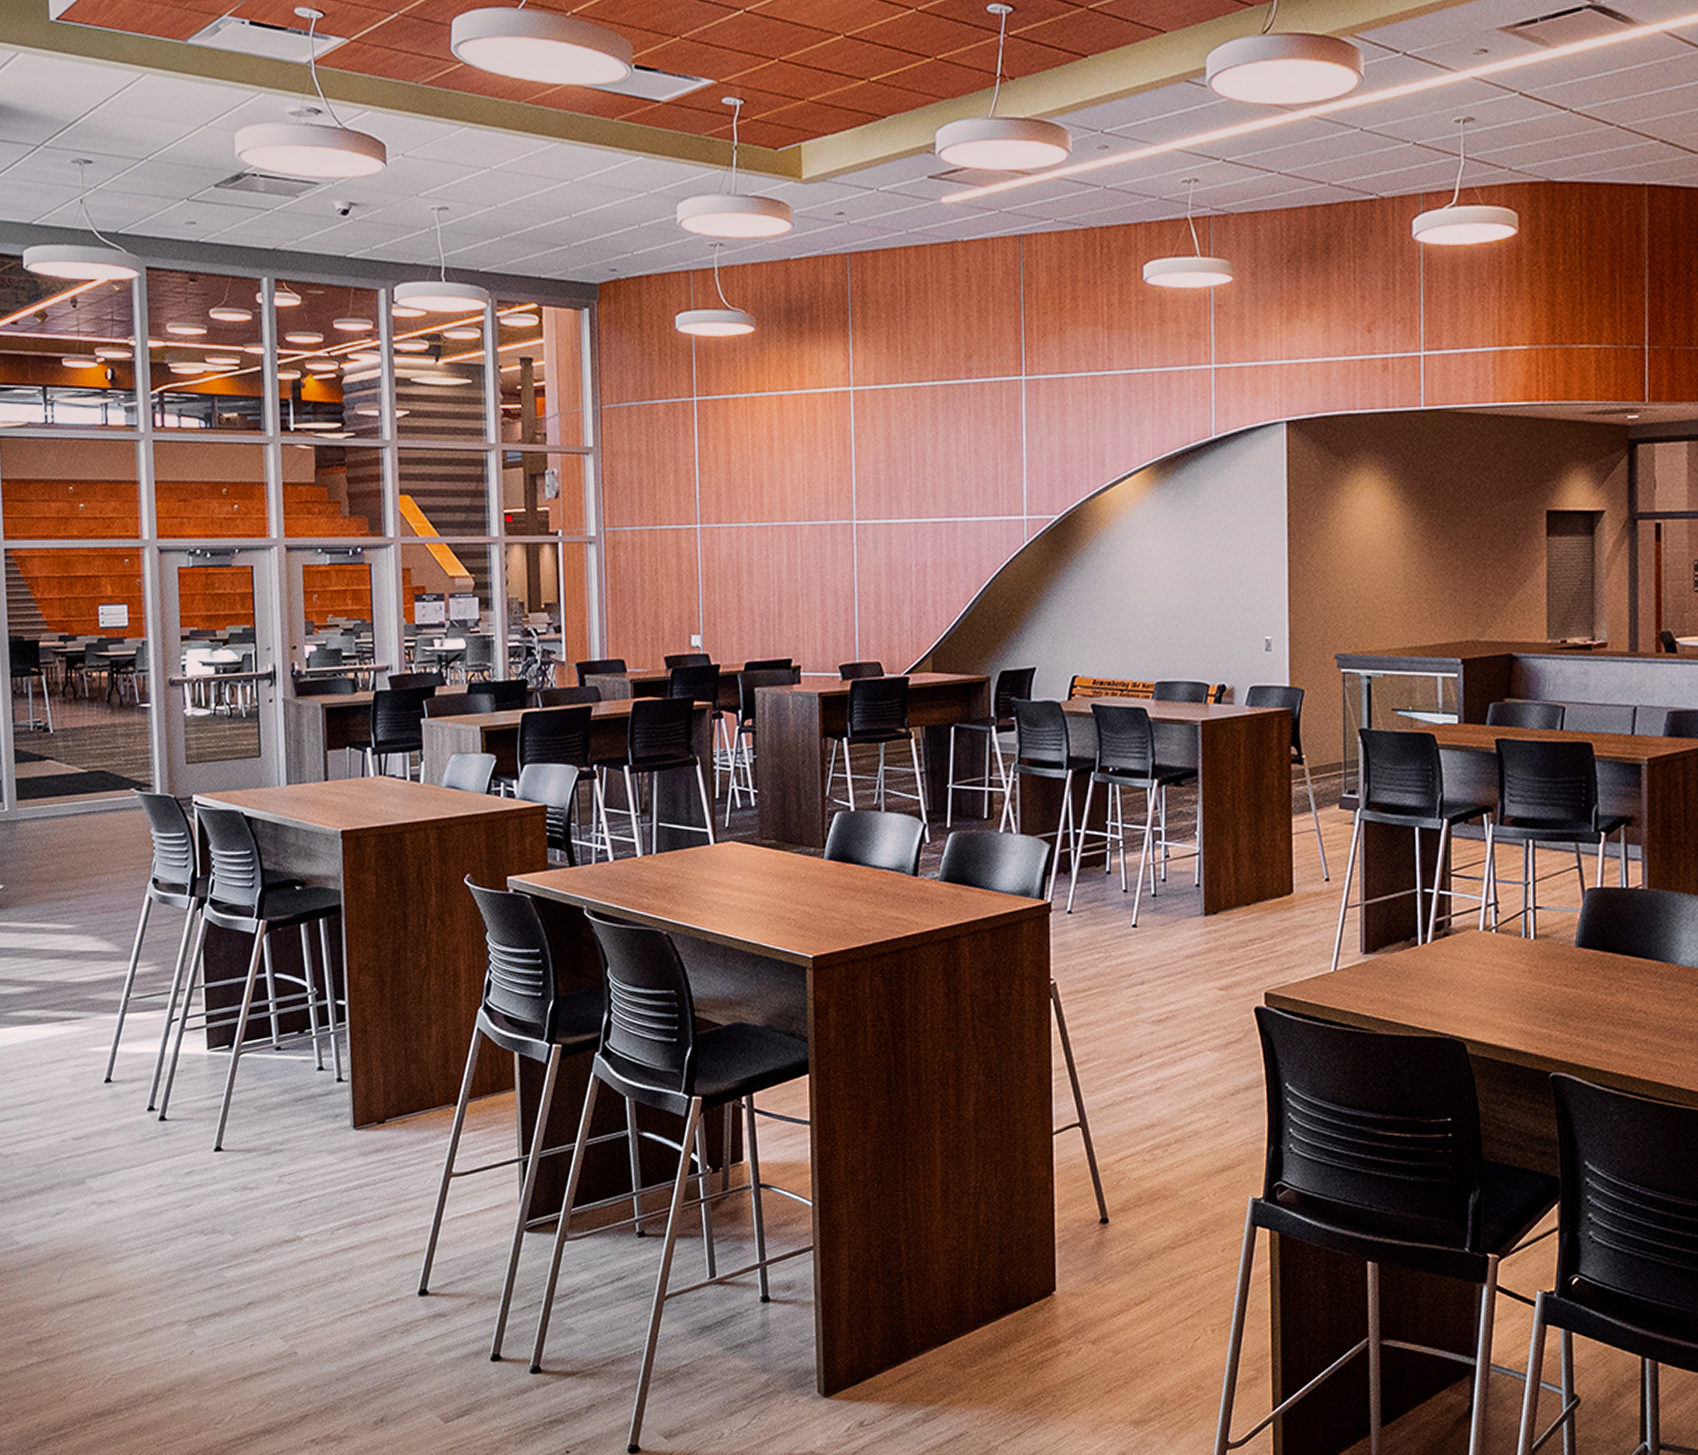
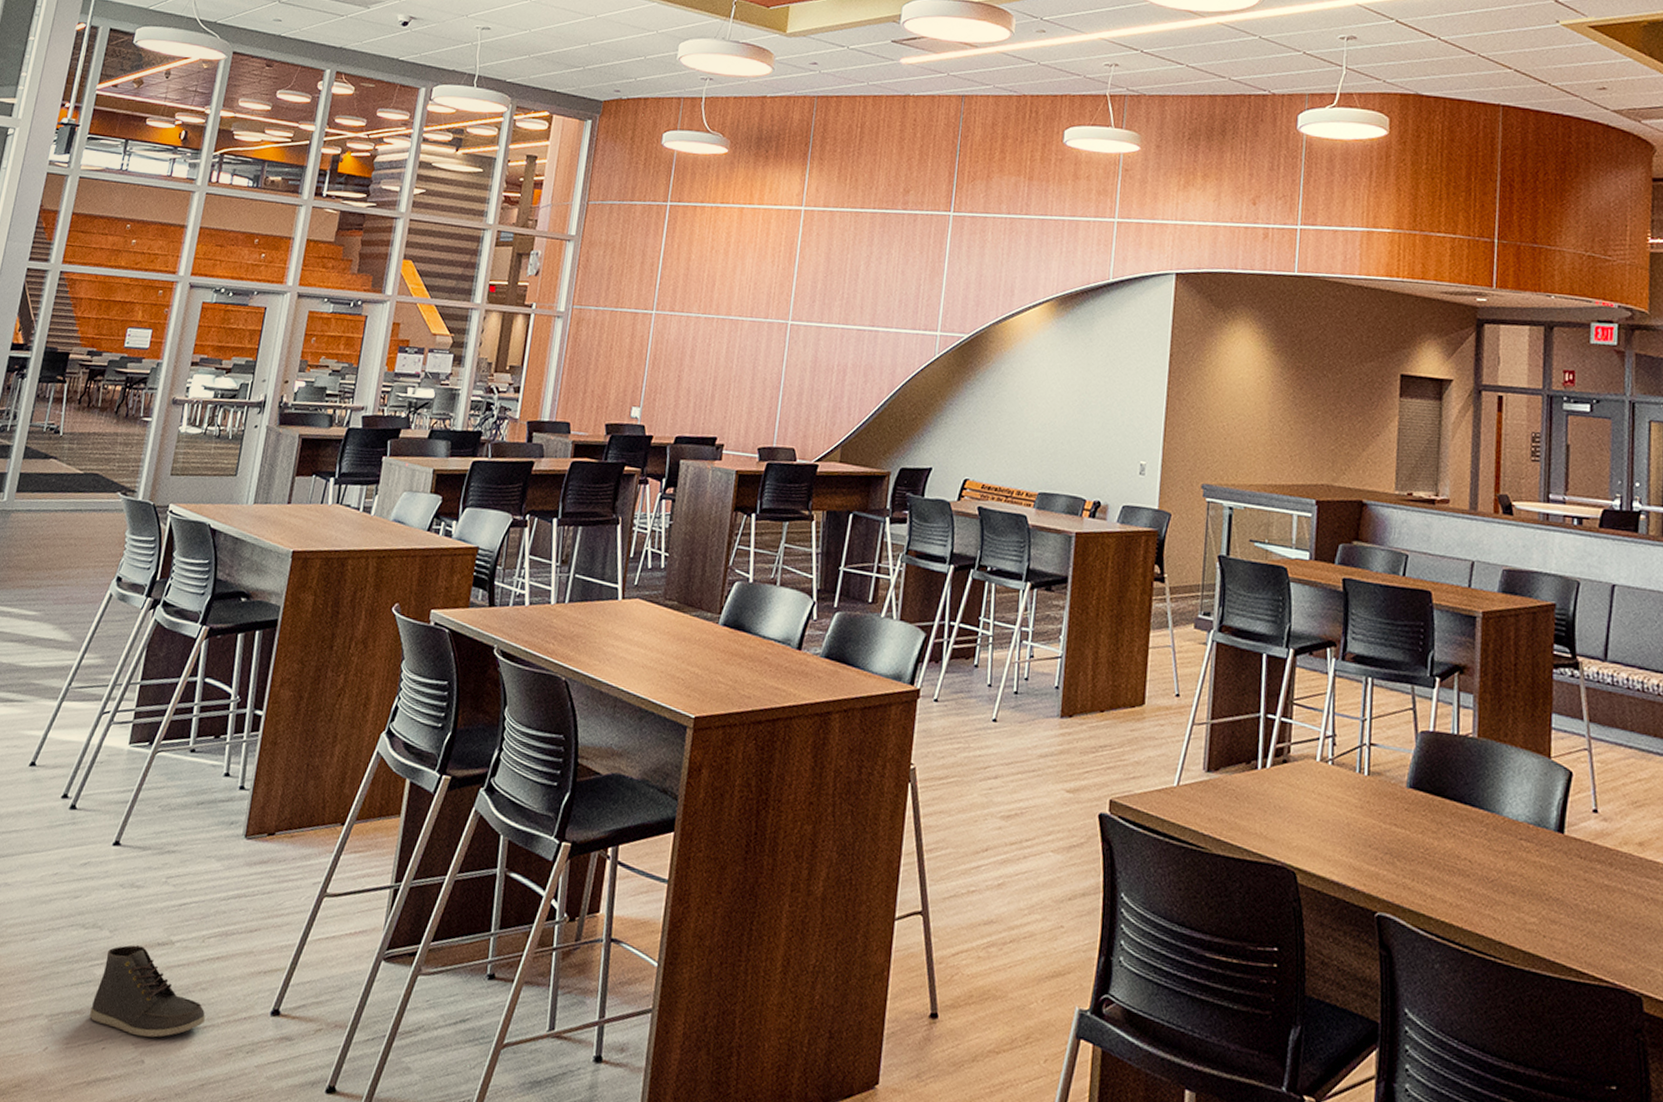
sneaker: none [229,1244,351,1331] -> present [89,944,205,1038]

